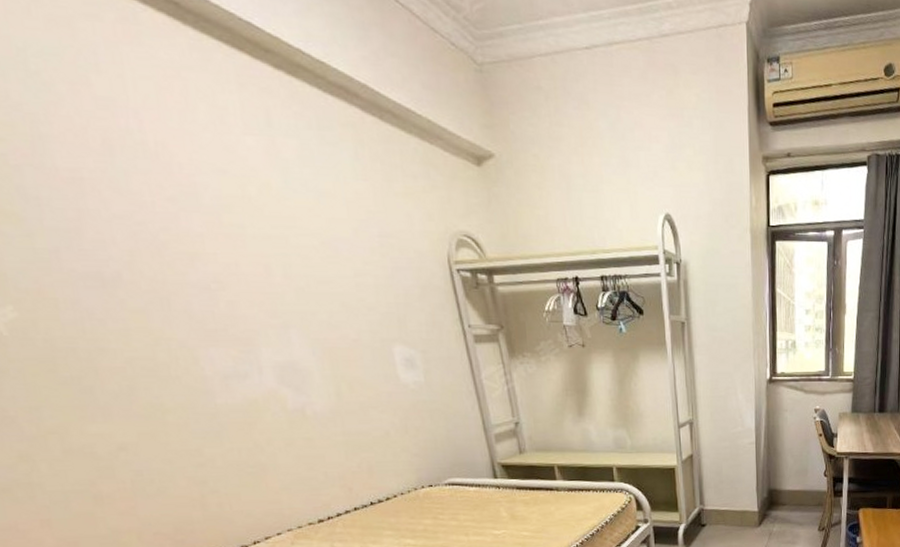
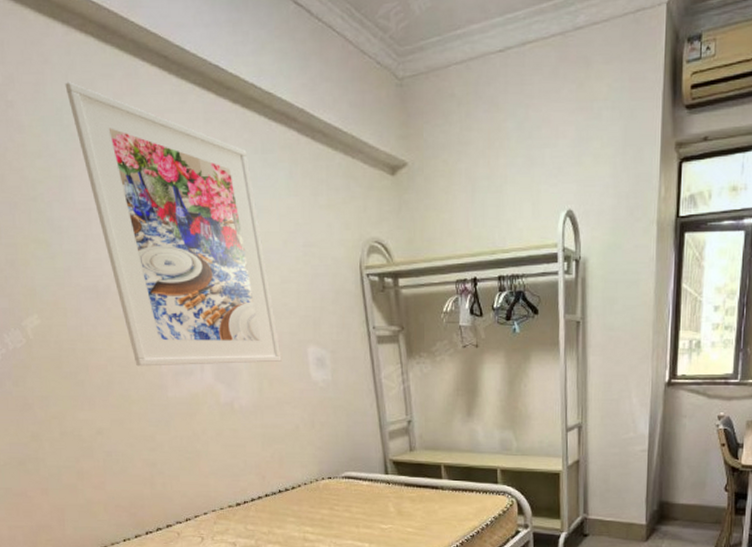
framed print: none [27,16,362,369] -> present [65,82,282,367]

